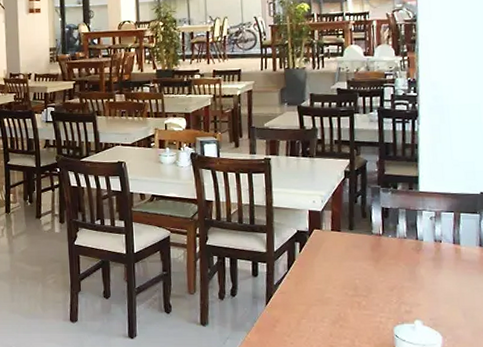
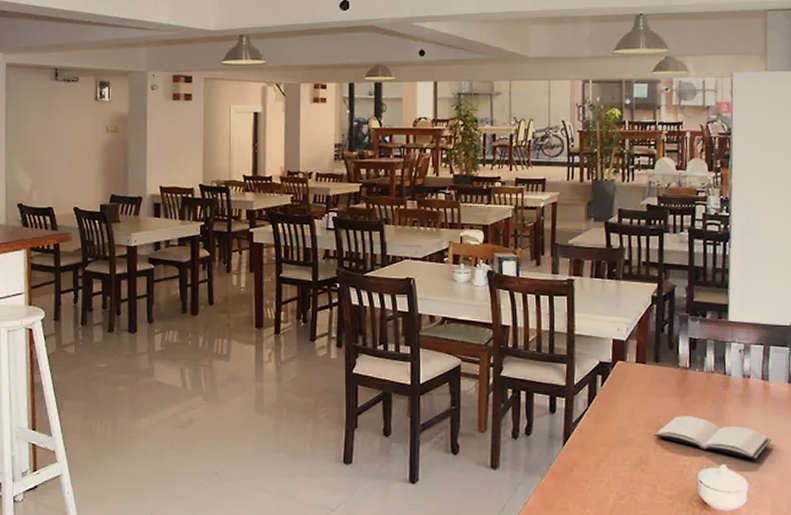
book: none [351,277,465,316] -> present [654,416,772,459]

